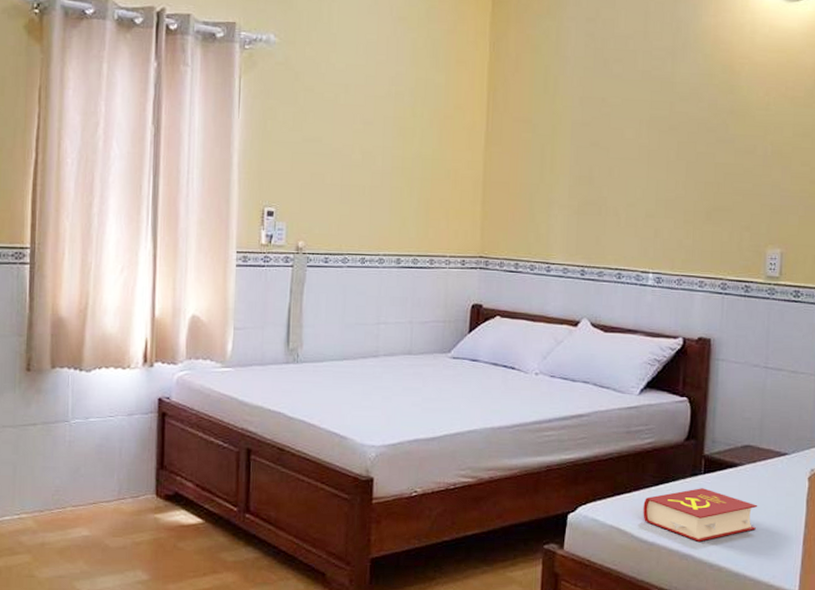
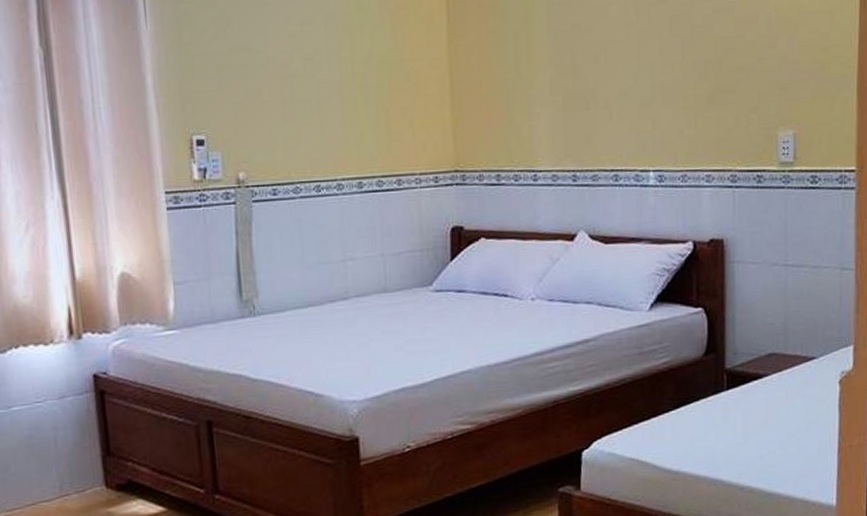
book: present [643,488,758,542] -> none [664,405,788,464]

